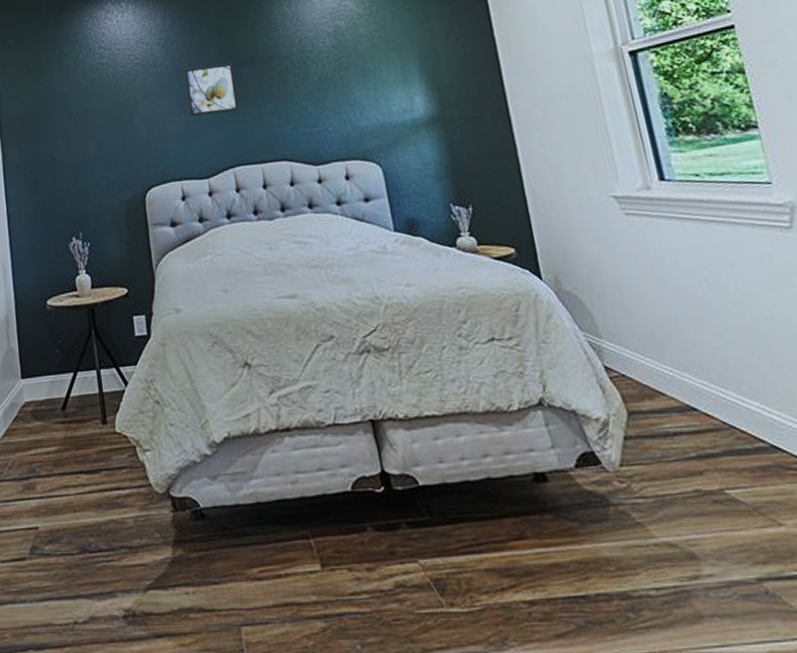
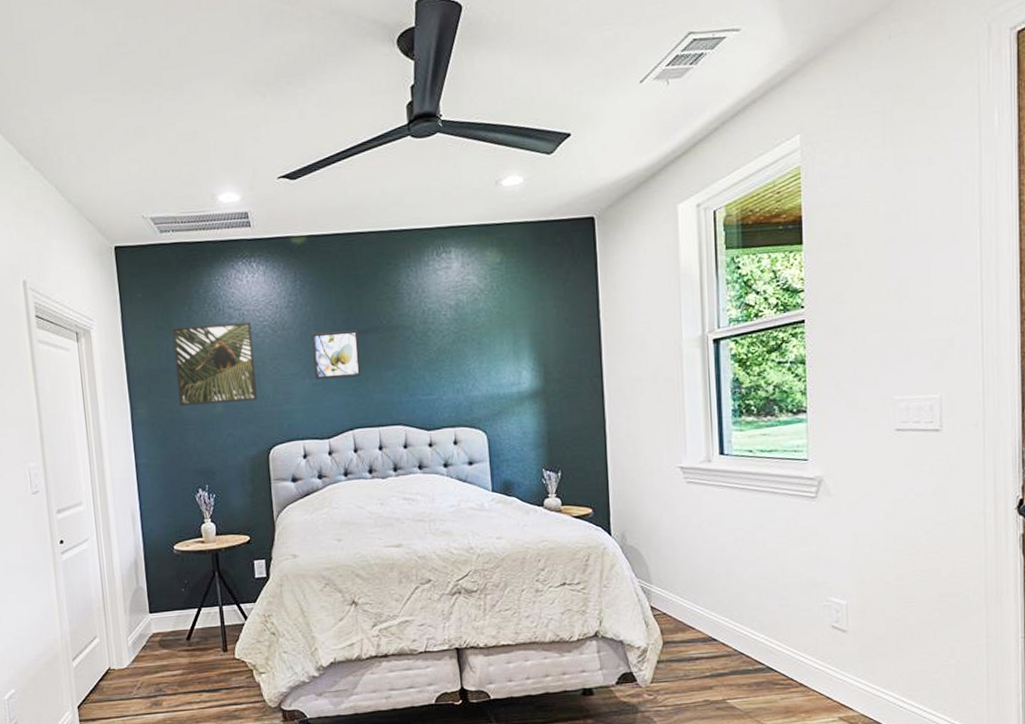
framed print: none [43,60,131,150] -> present [171,321,258,406]

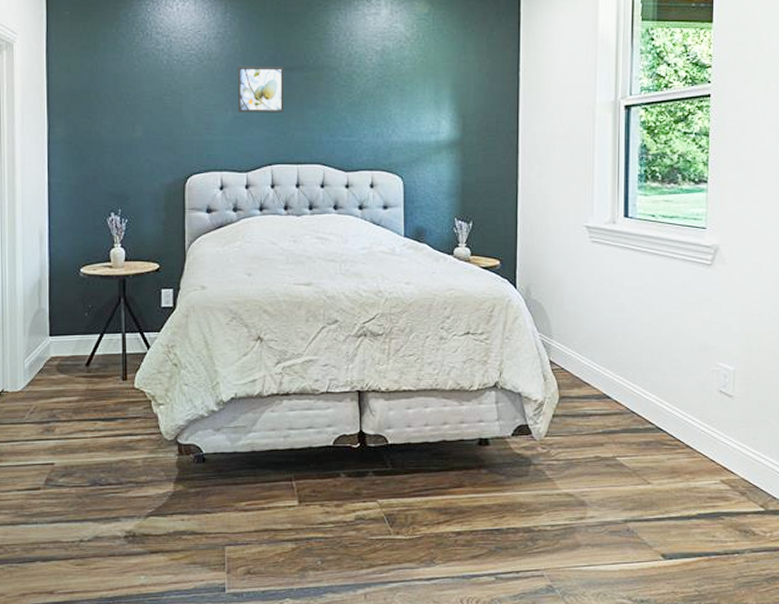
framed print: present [171,321,258,406] -> none [97,48,179,128]

